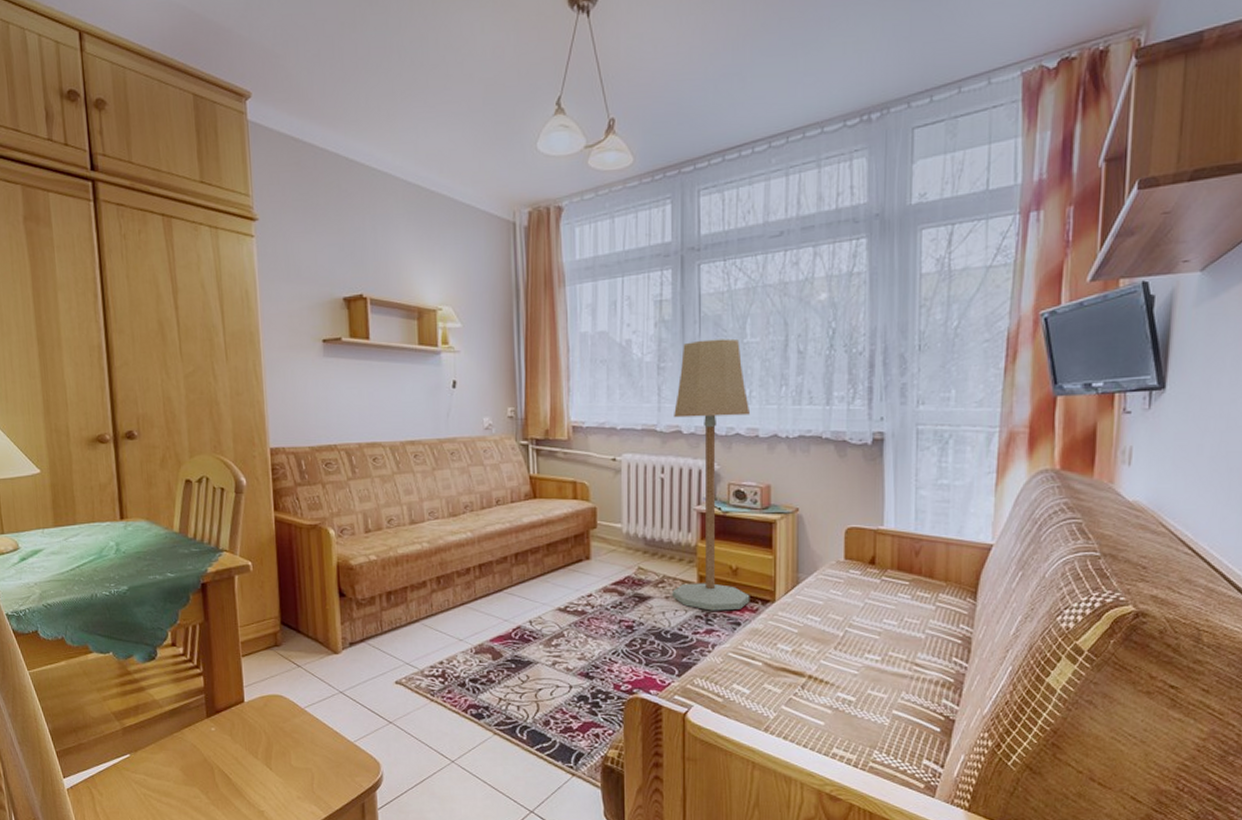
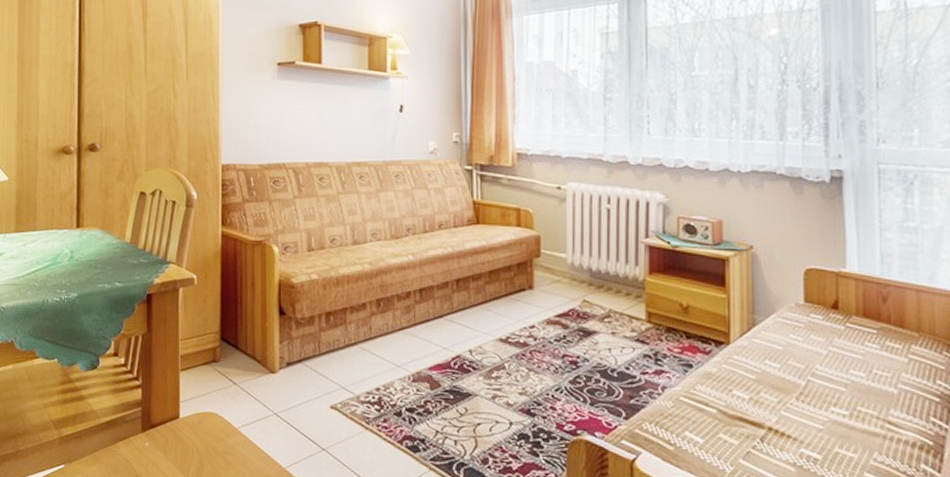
floor lamp: present [672,338,750,611] -> none [619,71,702,351]

